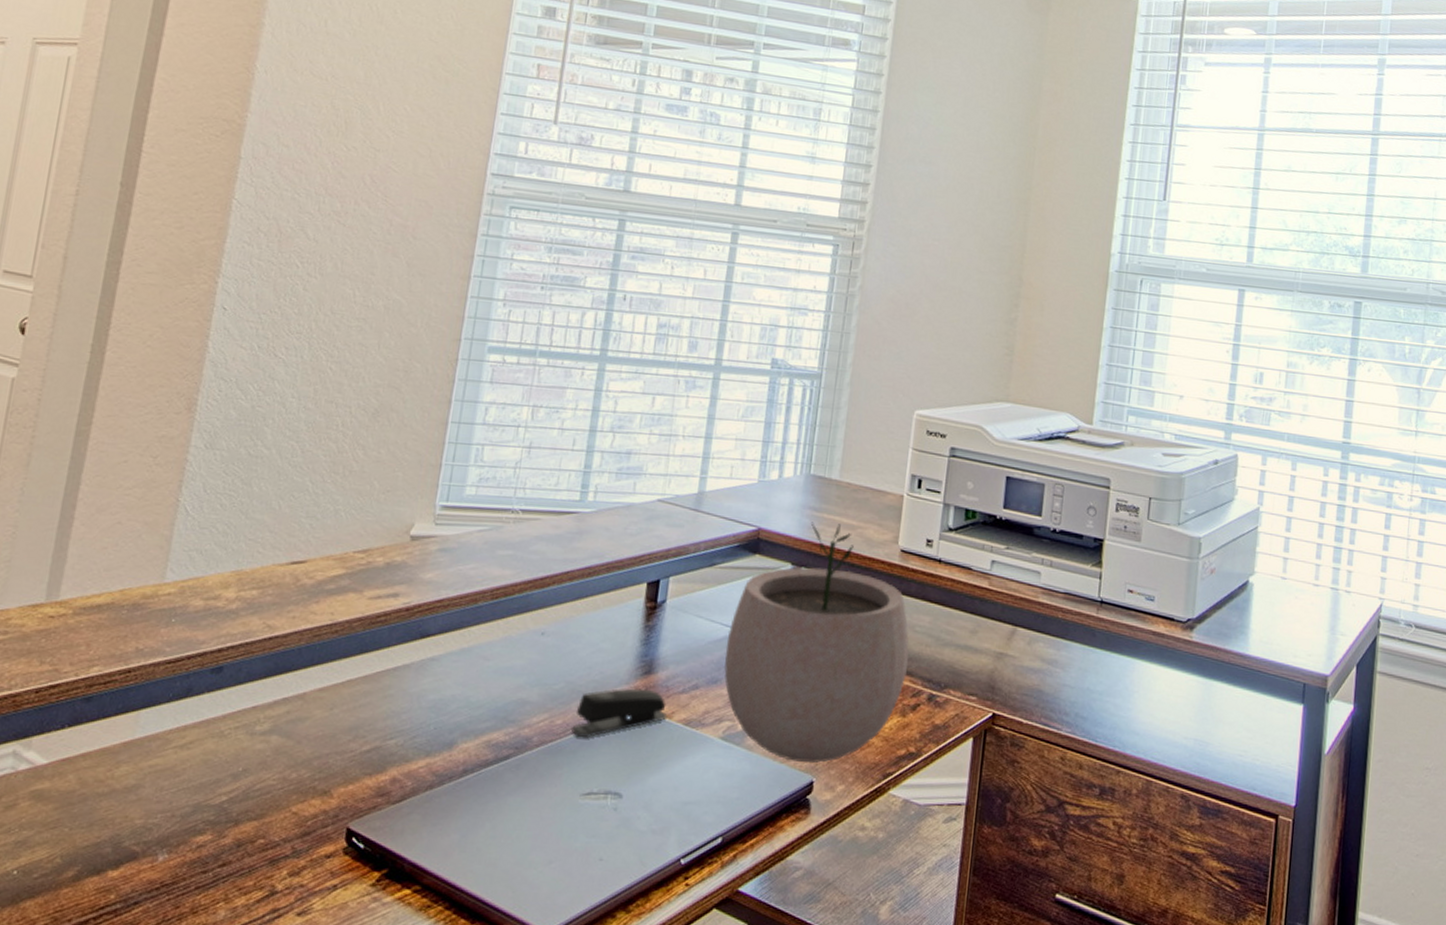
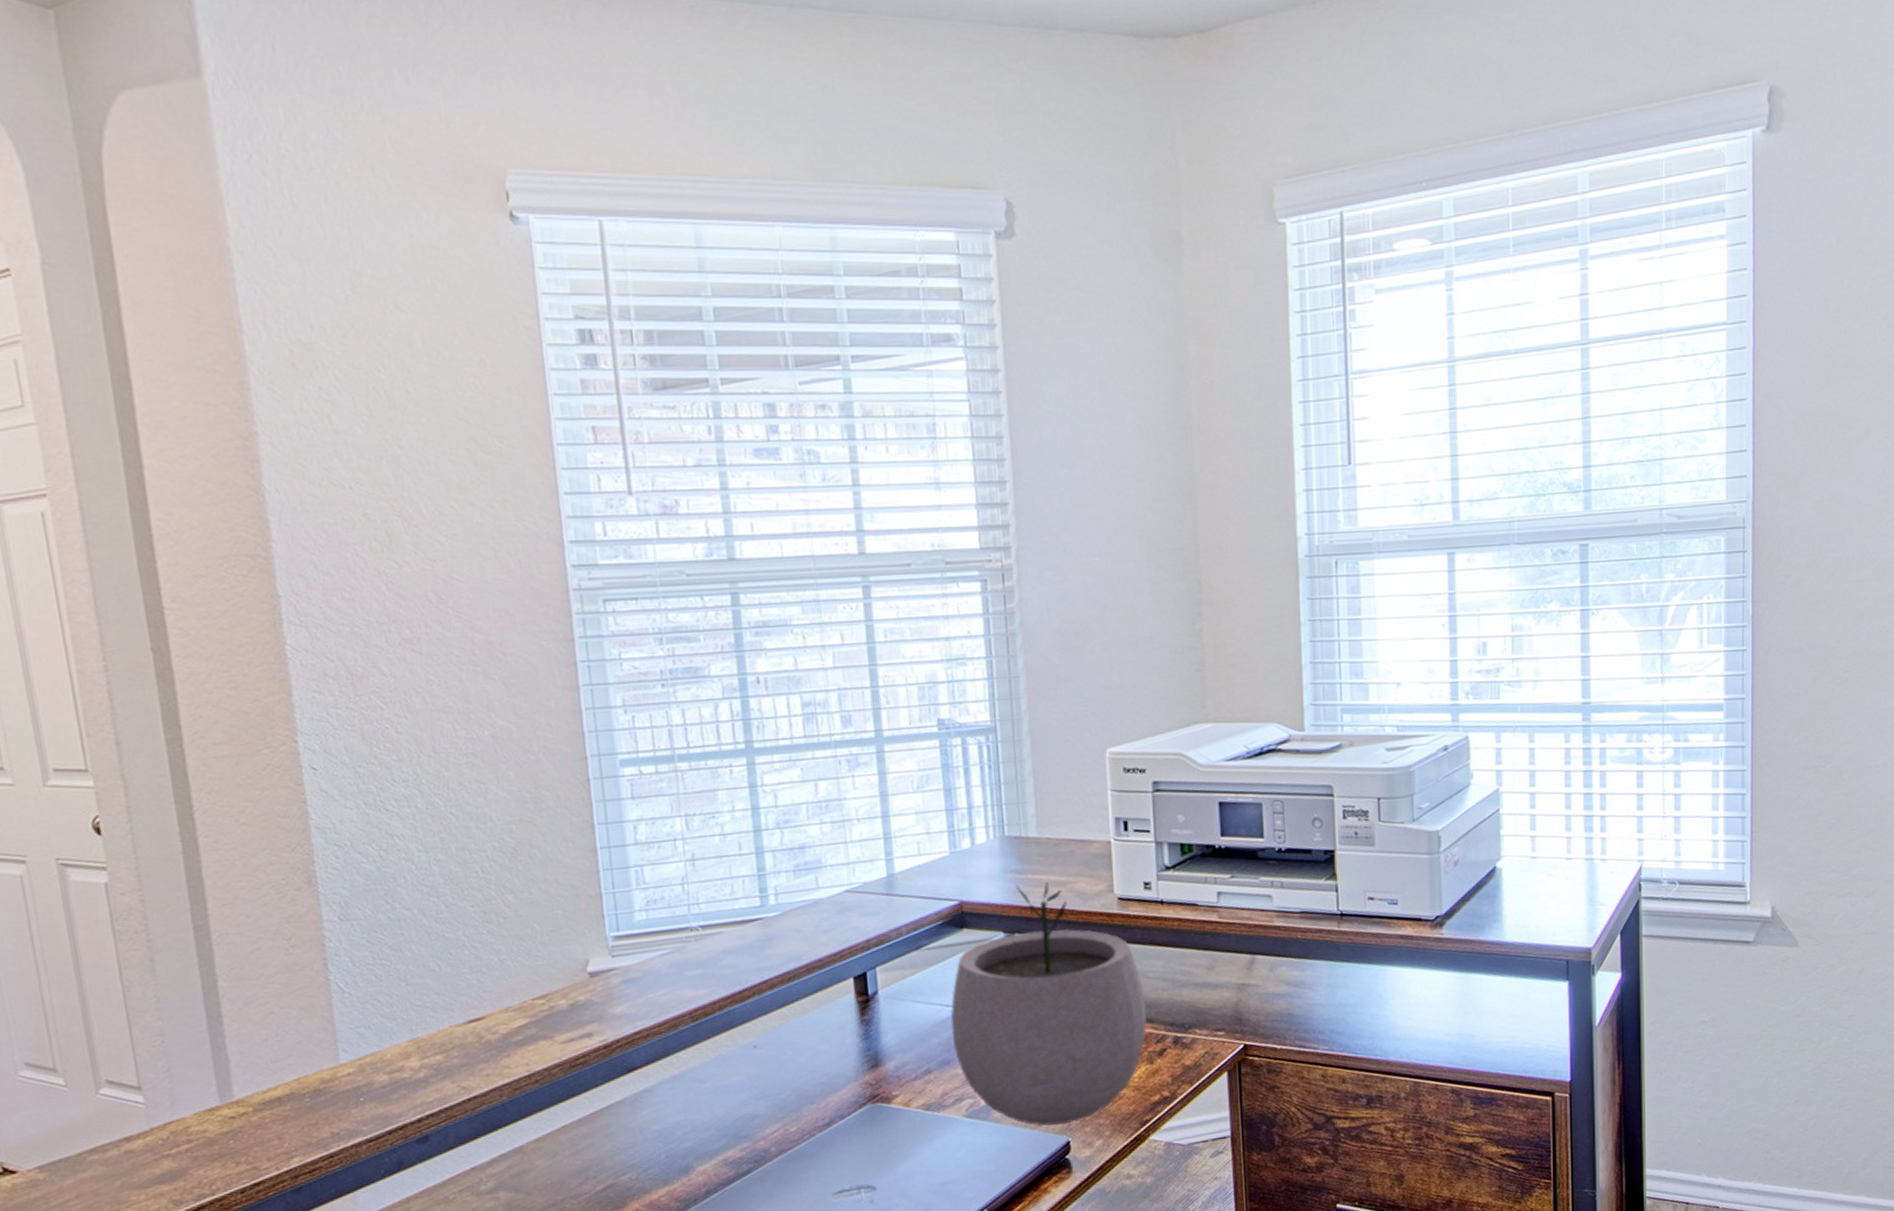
stapler: present [572,688,668,738] -> none [808,1082,906,1141]

